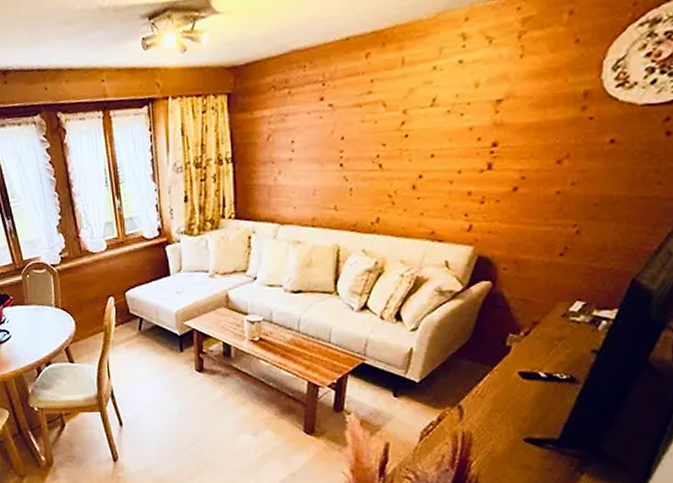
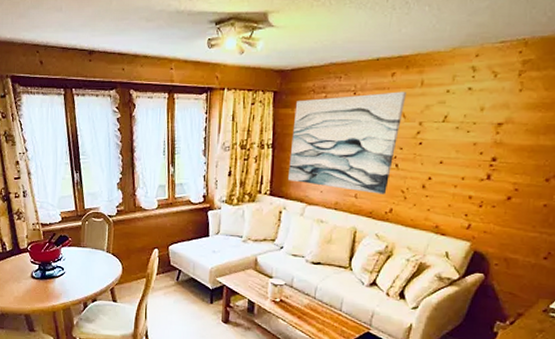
wall art: none [254,74,385,203] -> present [288,91,406,194]

